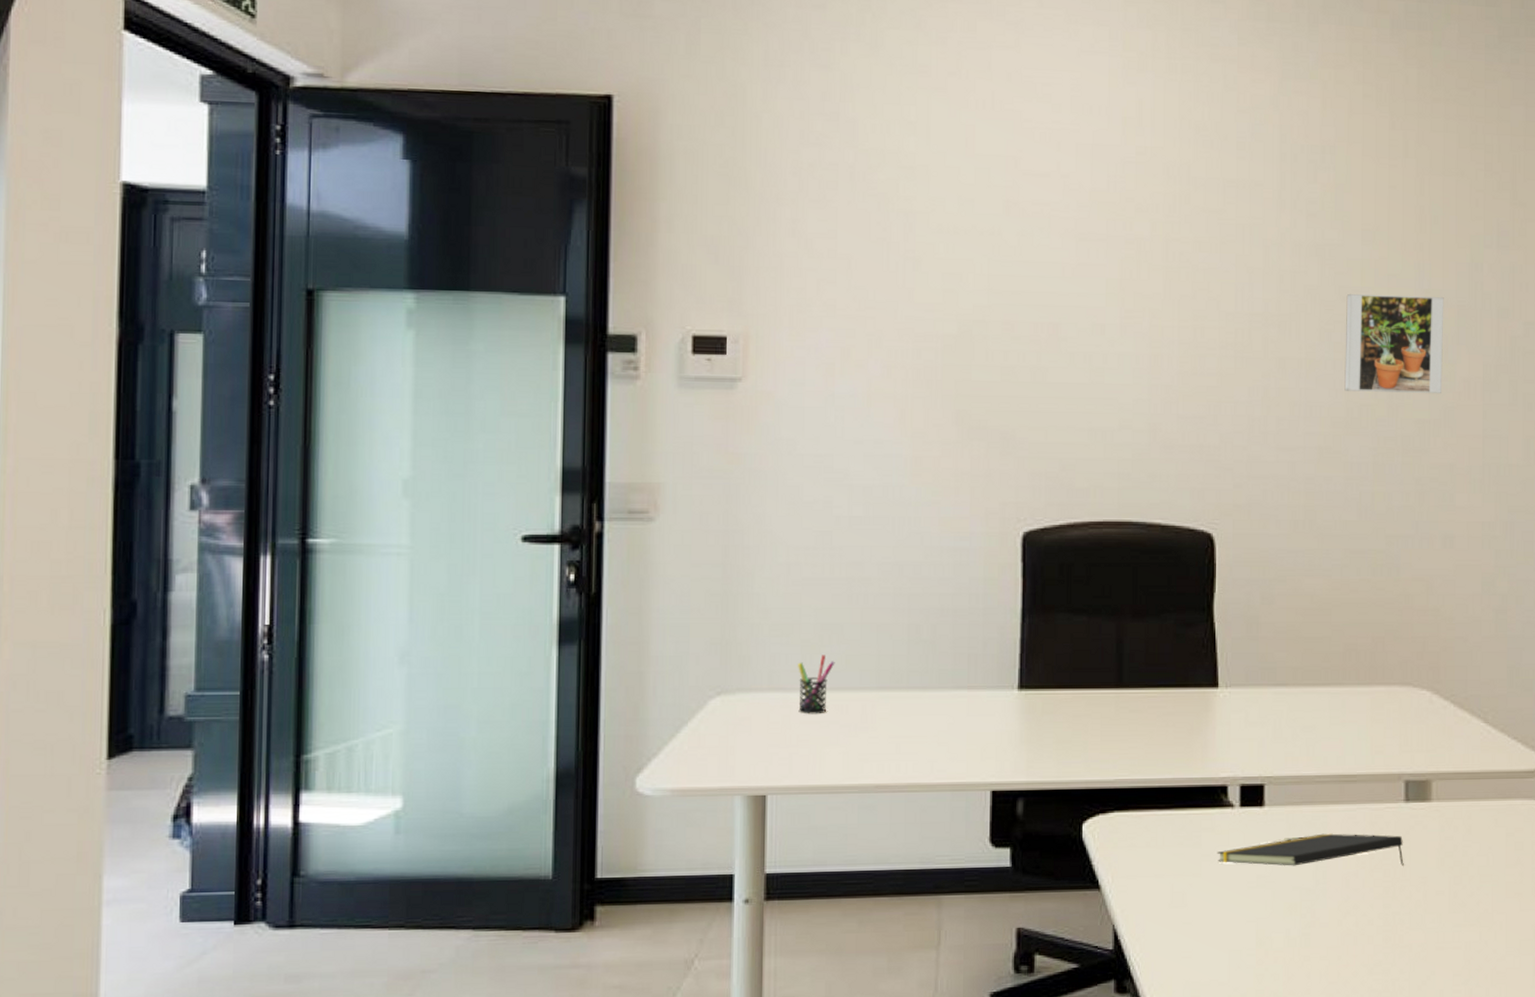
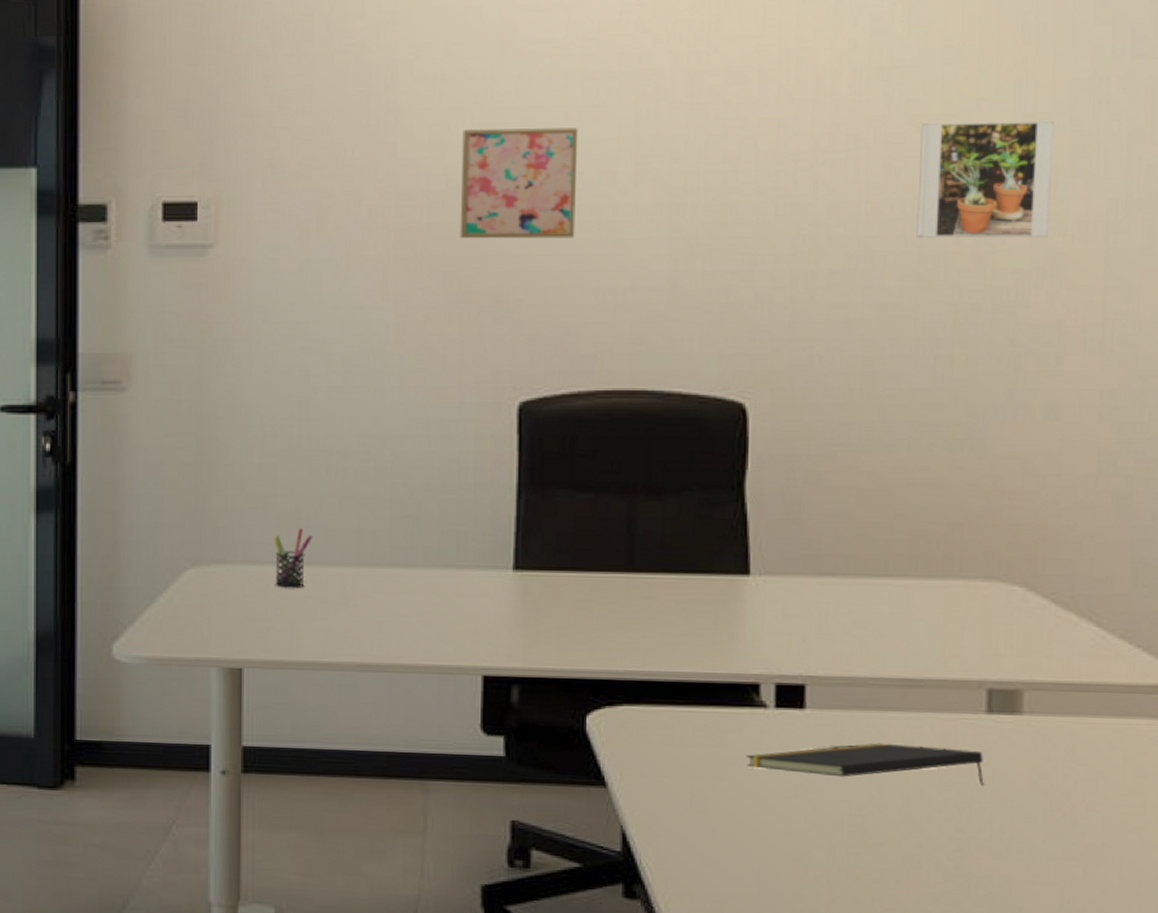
wall art: none [970,280,1073,383] -> present [460,128,578,239]

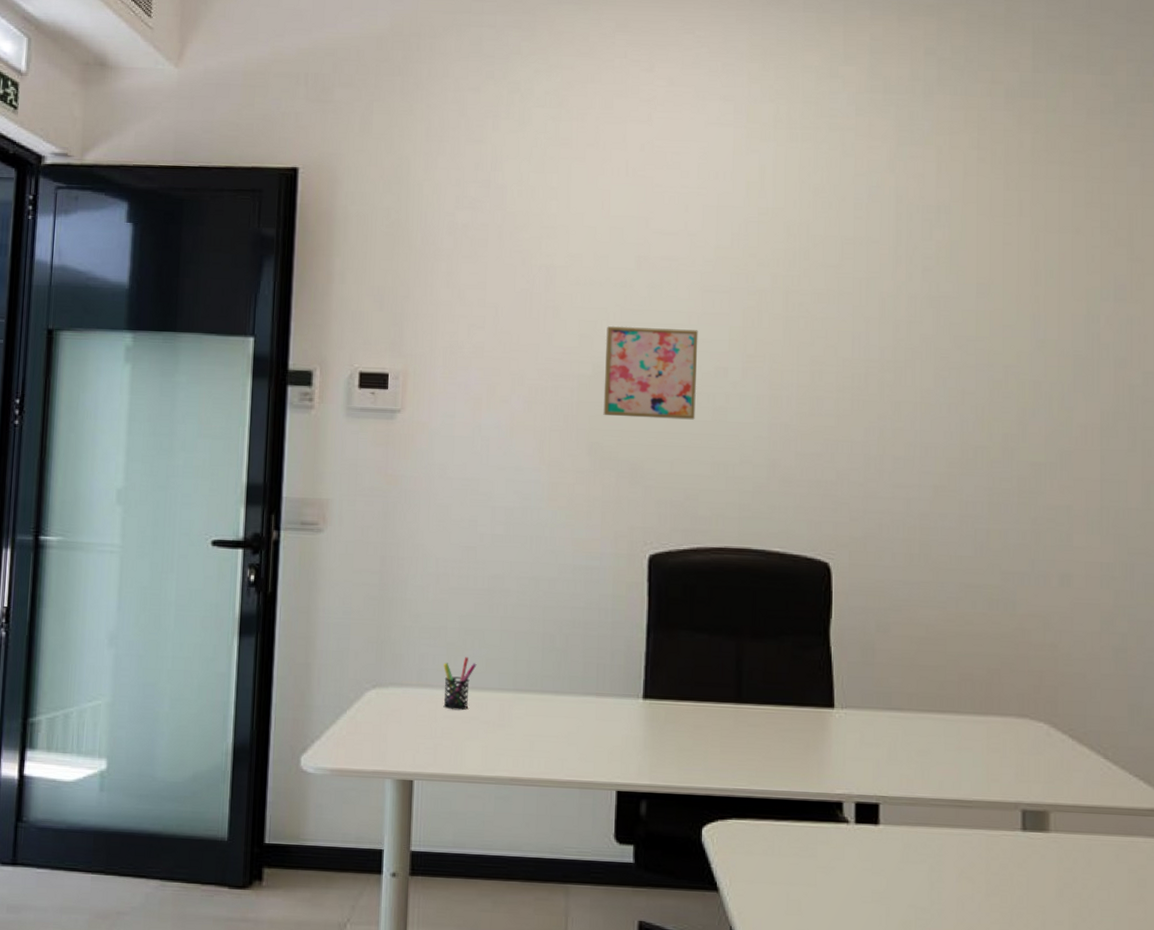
notepad: present [746,743,984,785] -> none [832,855,1021,893]
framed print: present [916,121,1054,238] -> none [959,343,1060,439]

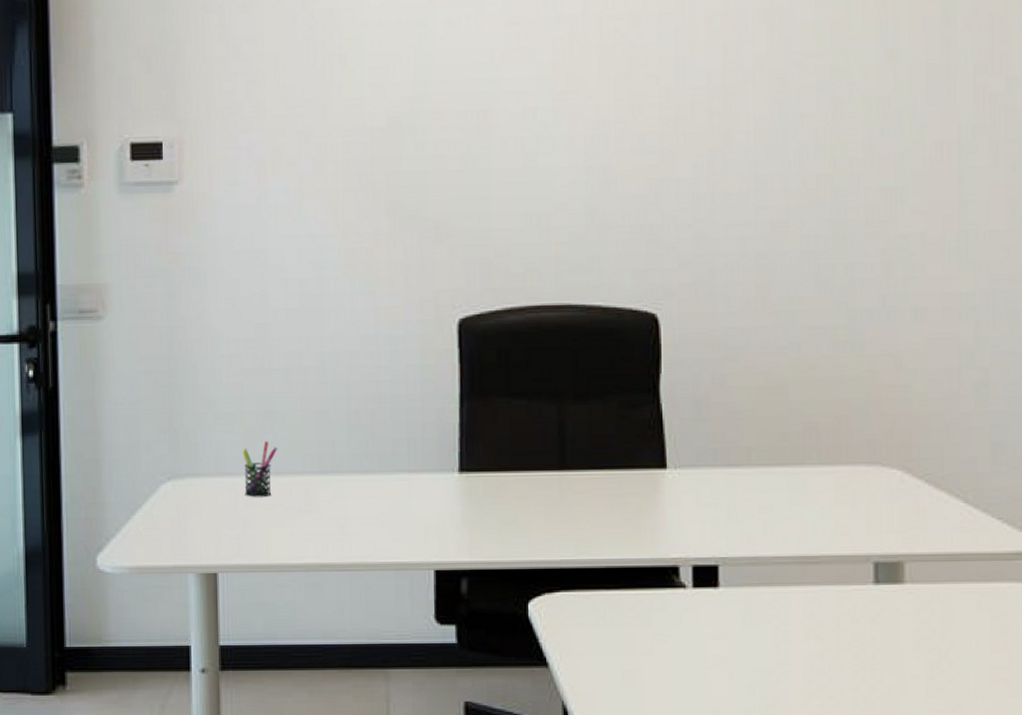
wall art: present [603,326,698,420] -> none [400,68,503,171]

